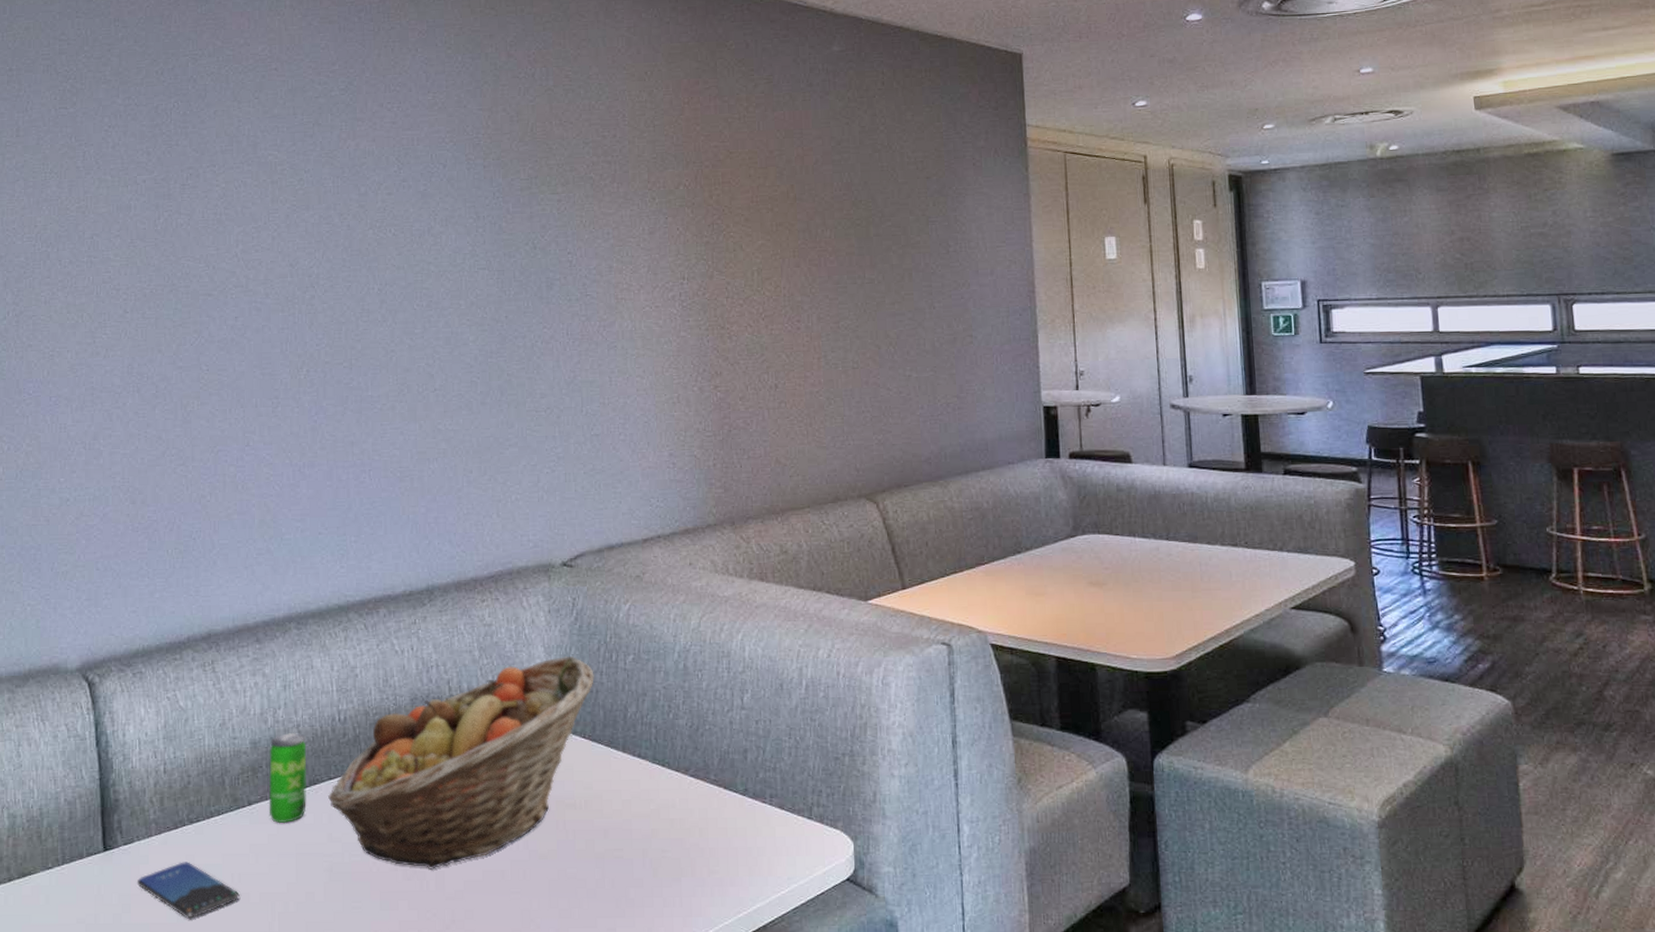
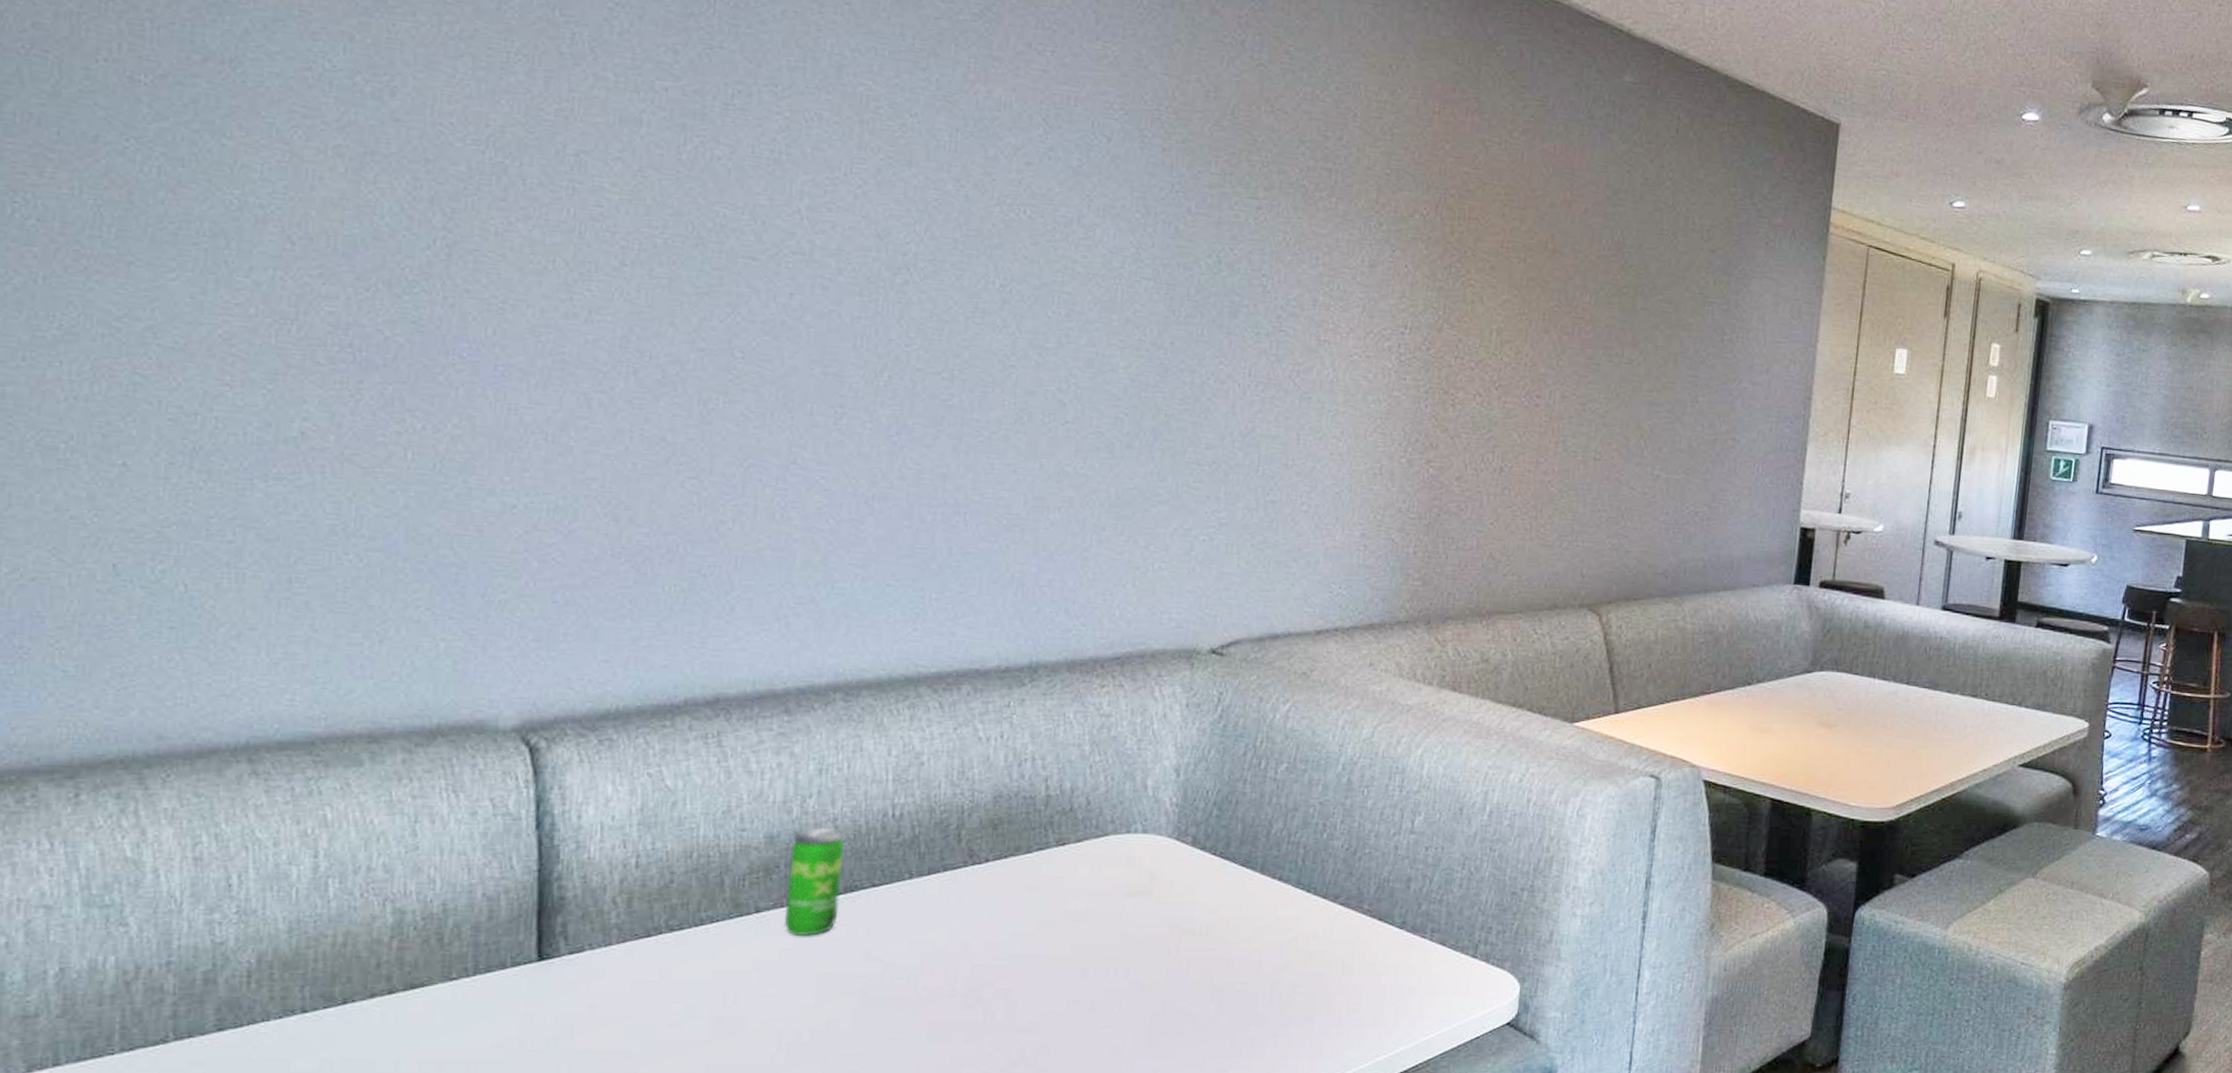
smartphone: present [136,862,240,919] -> none [584,977,734,1047]
fruit basket: present [328,656,594,870] -> none [869,759,1236,998]

